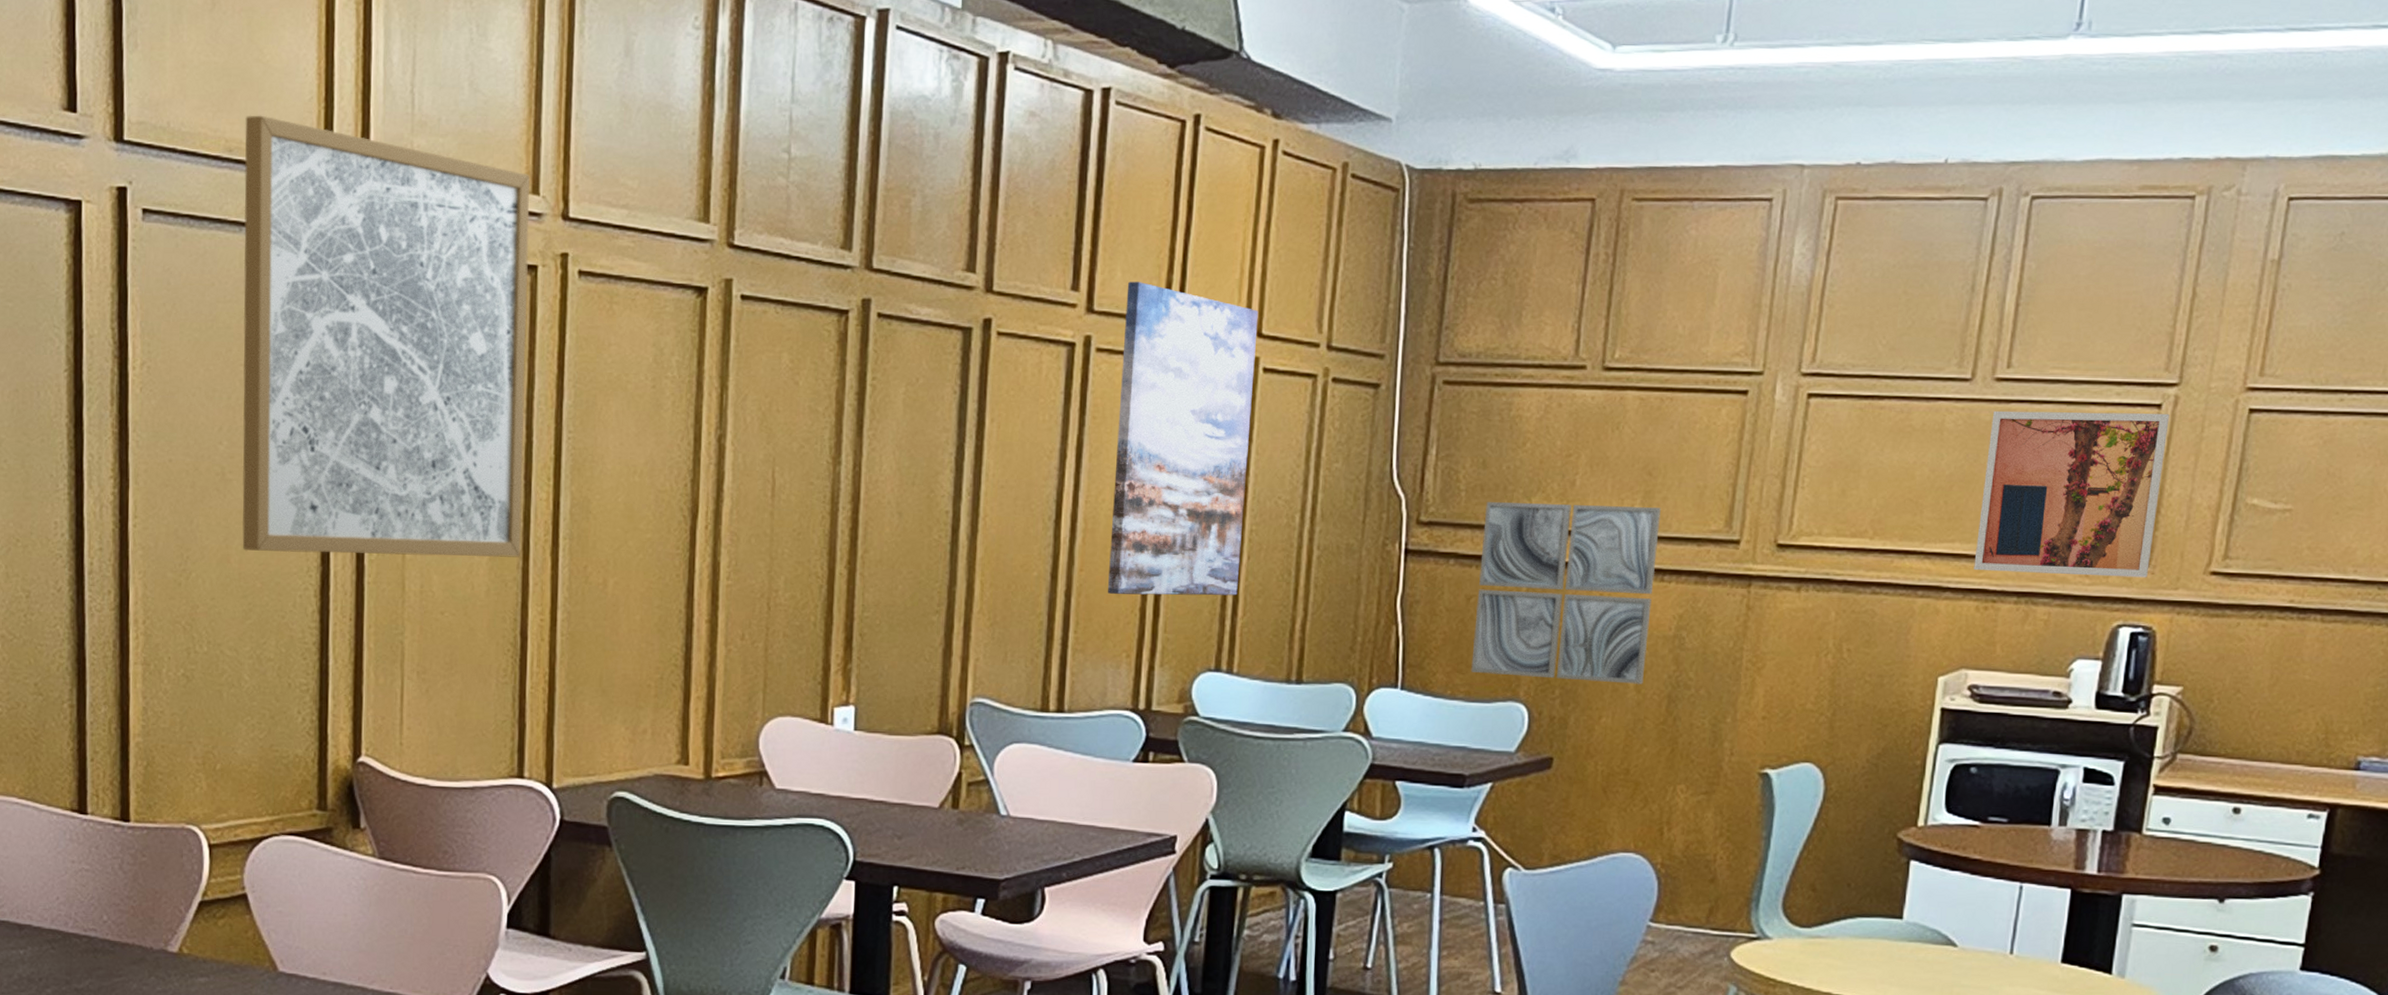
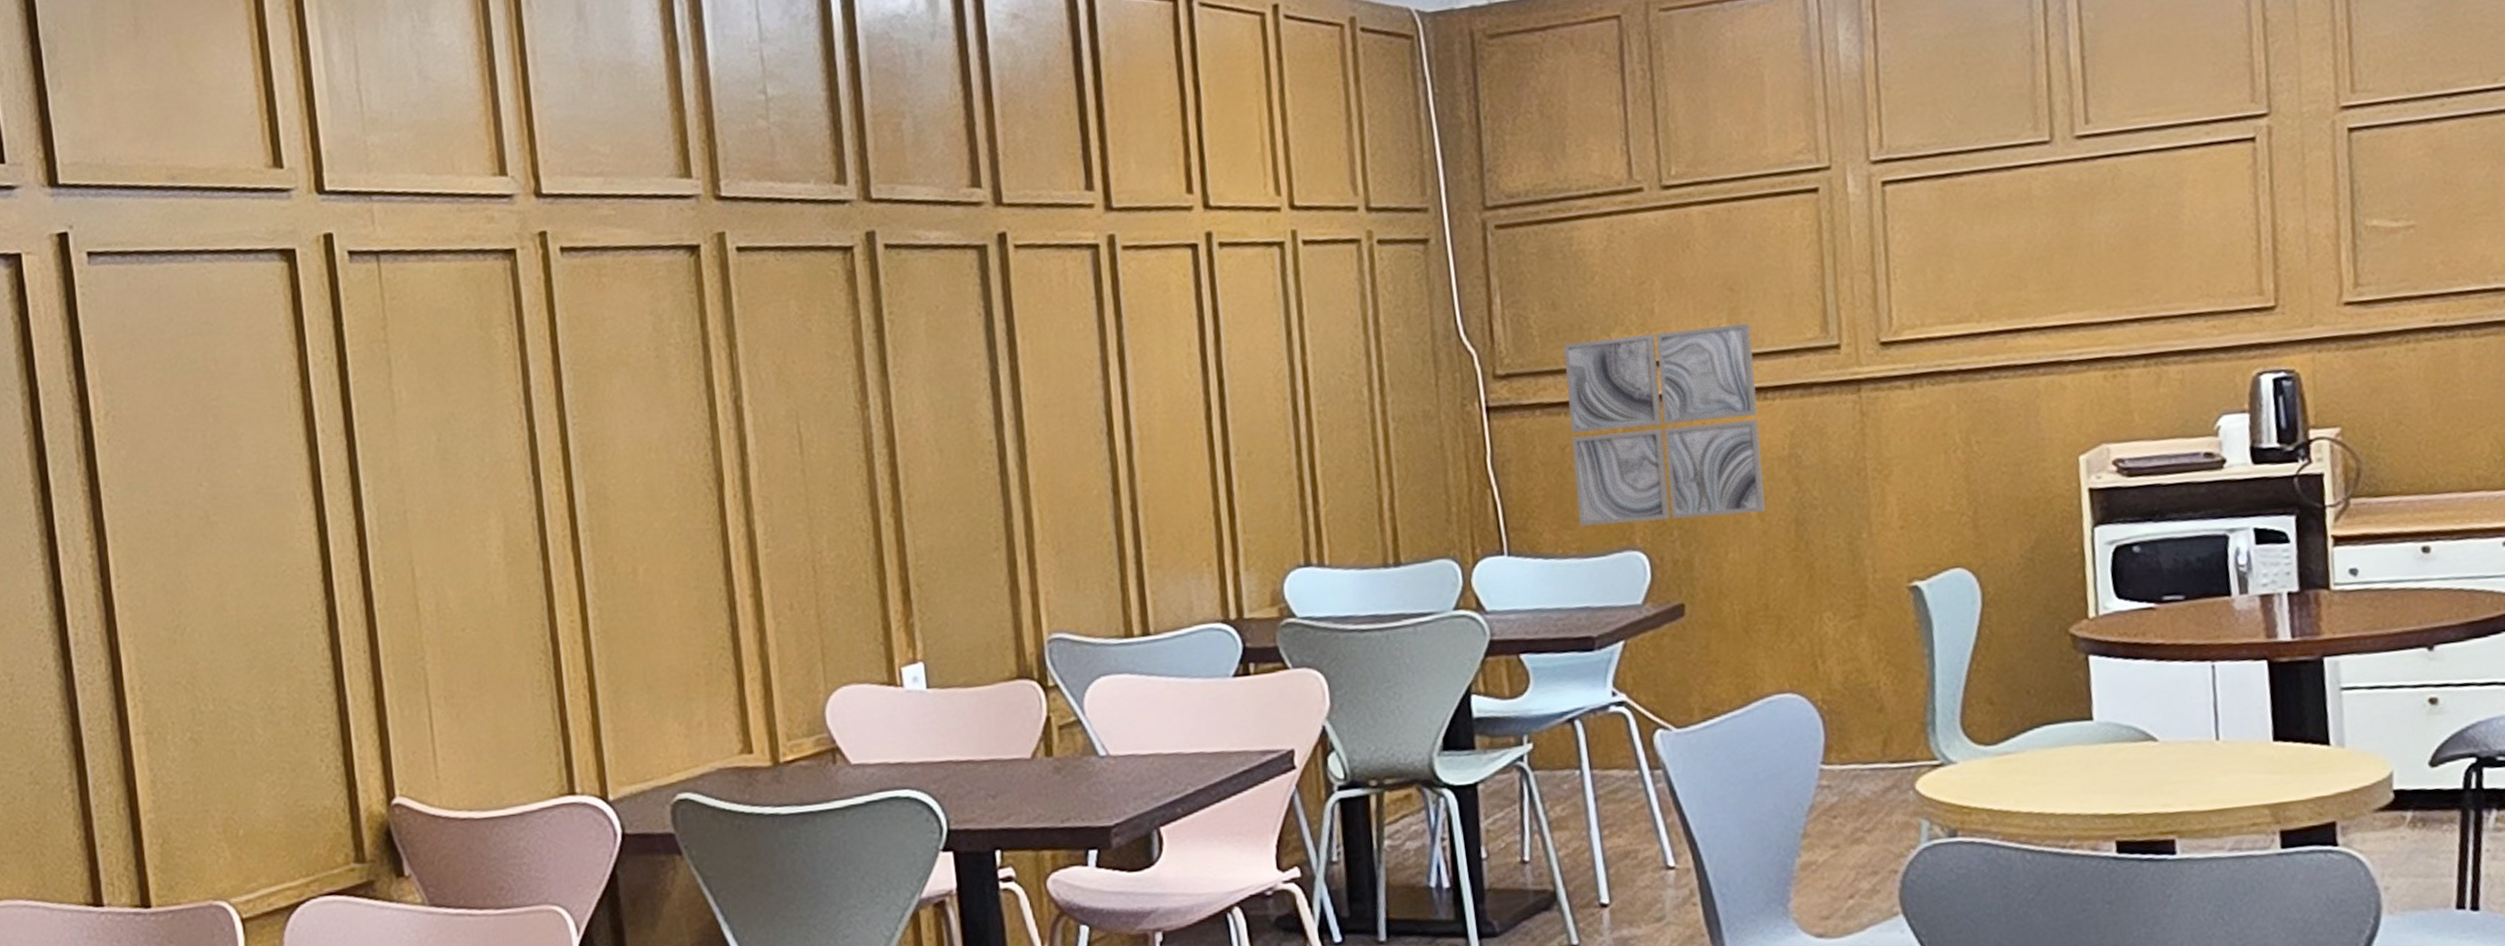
wall art: present [242,115,530,558] -> none [185,136,539,596]
wall art: present [1107,282,1259,596] -> none [1144,171,1315,502]
wall art: present [1974,411,2170,578] -> none [2080,145,2279,339]

